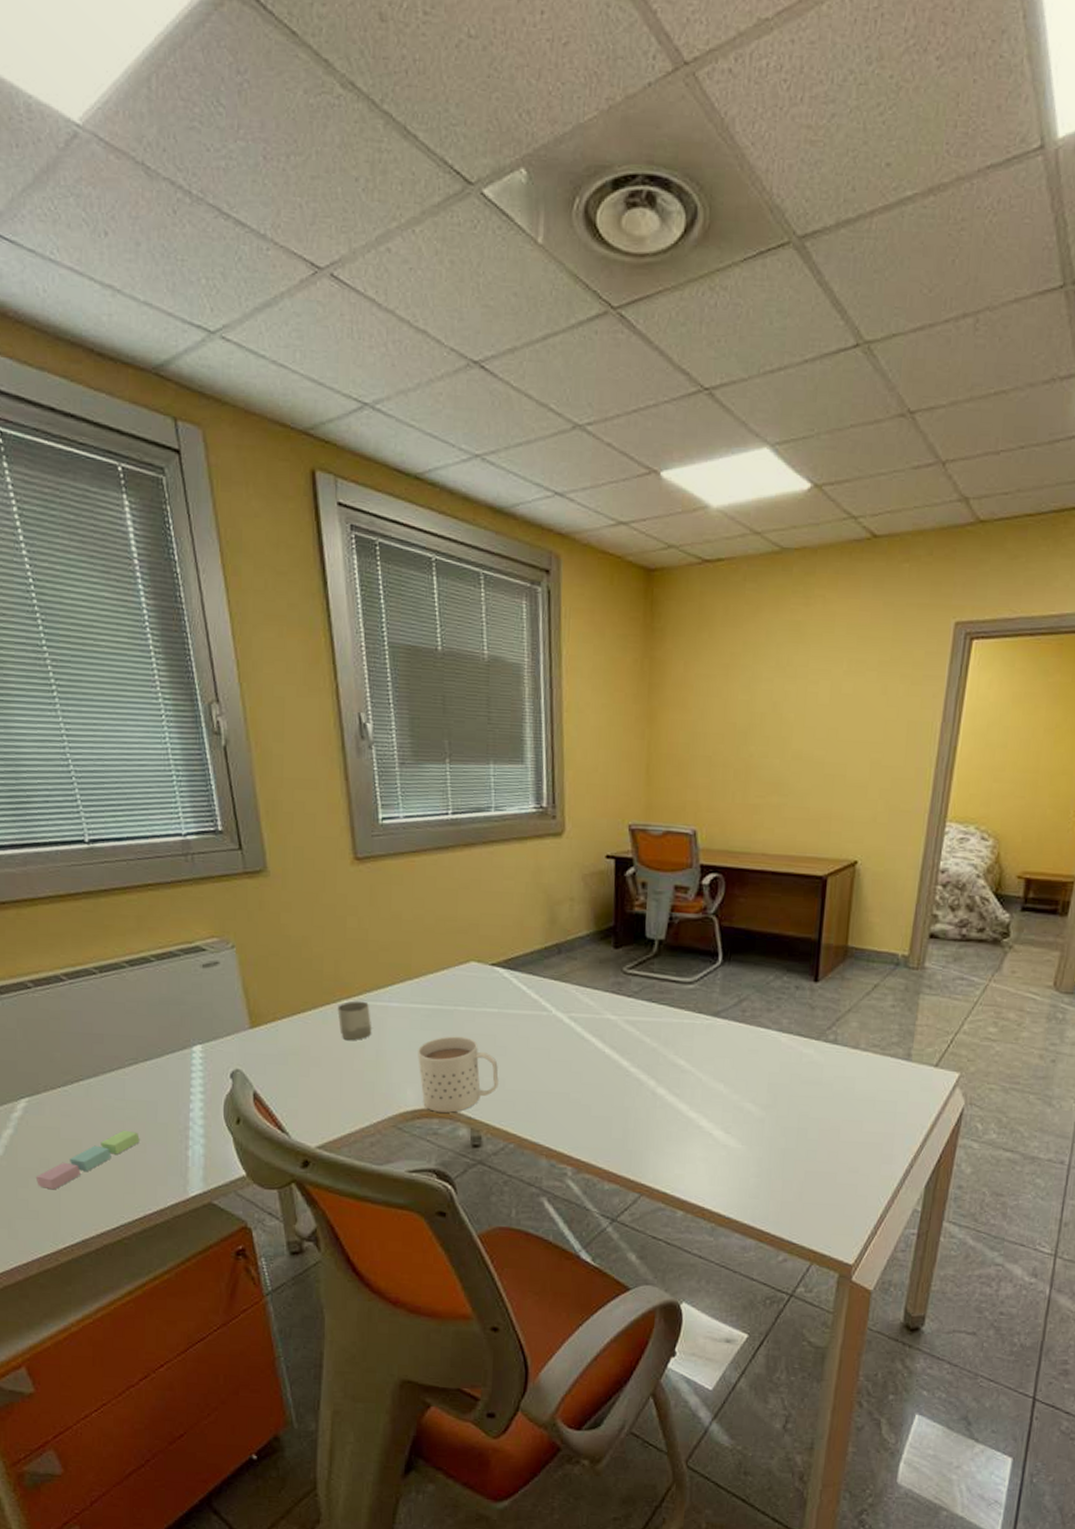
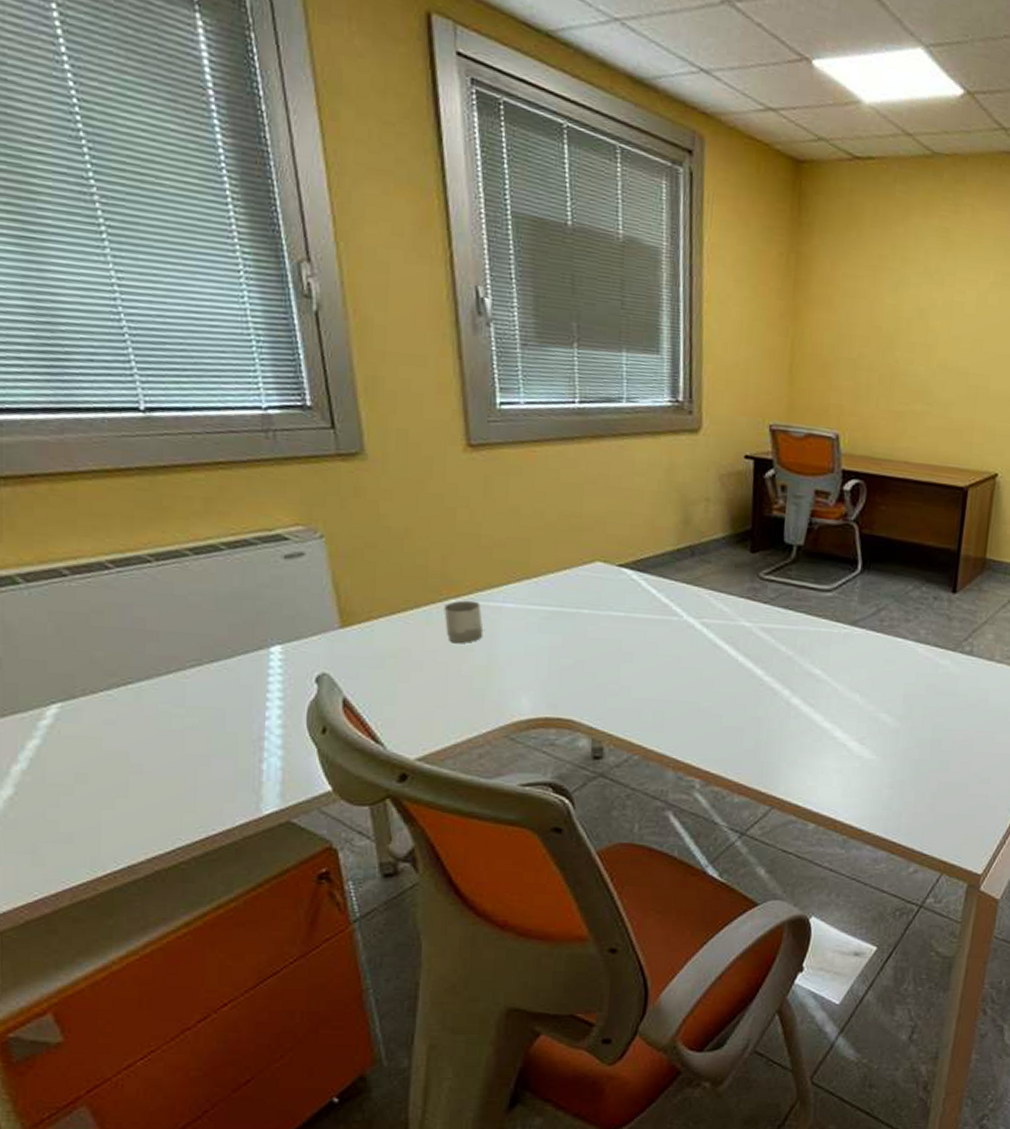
sticky notes: present [35,1130,140,1190] -> none [68,740,203,809]
mug: present [418,1036,499,1113] -> none [534,640,624,722]

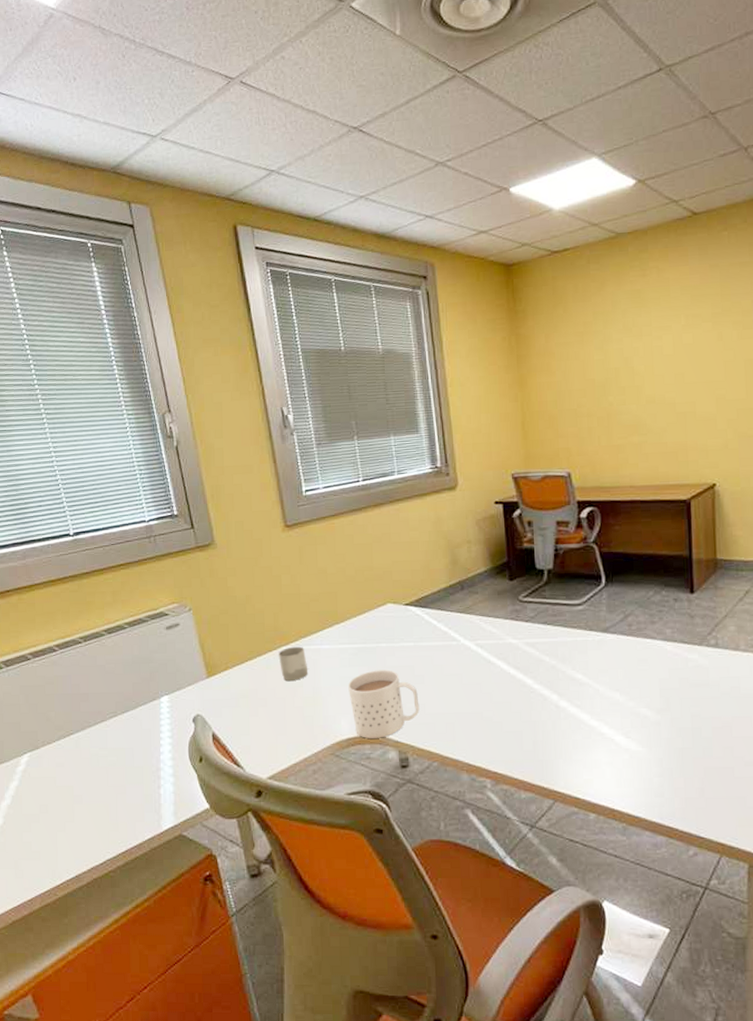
mug: none [534,640,624,722] -> present [348,670,420,738]

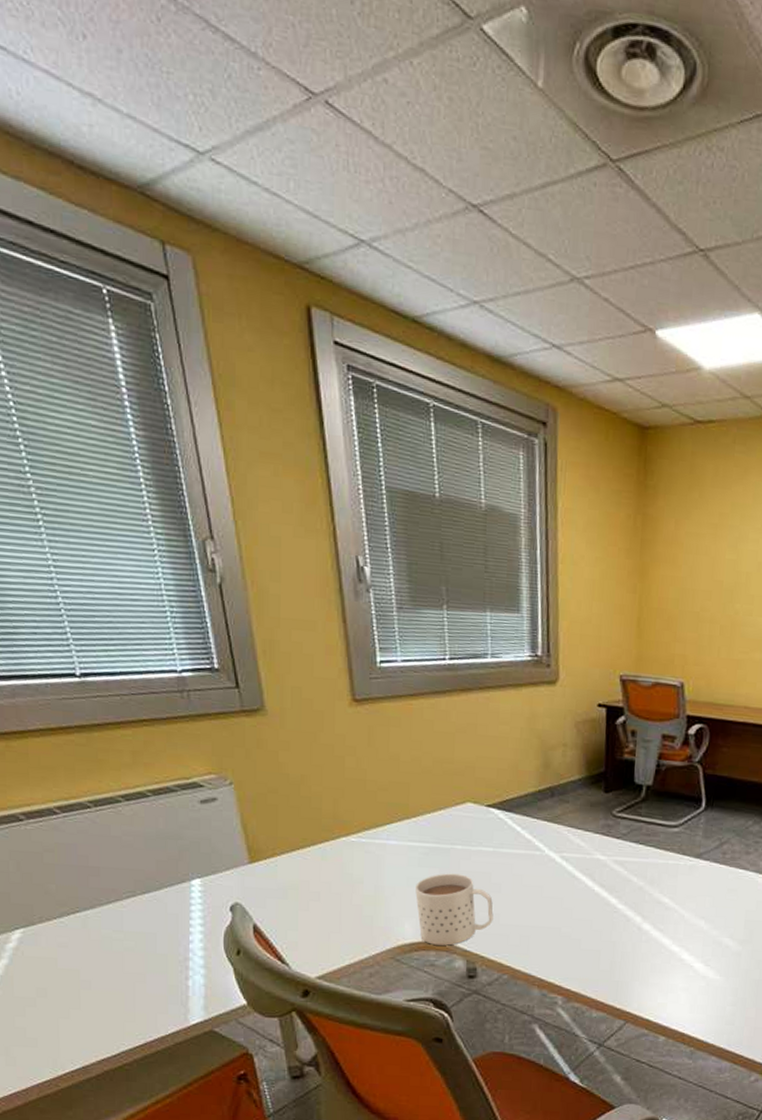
cup: present [278,646,308,681] -> none [336,838,371,876]

